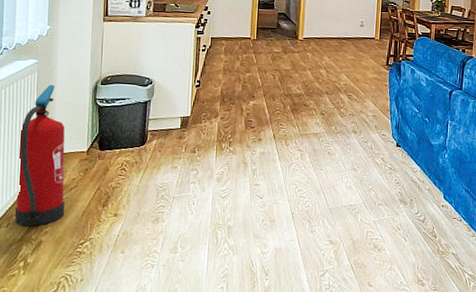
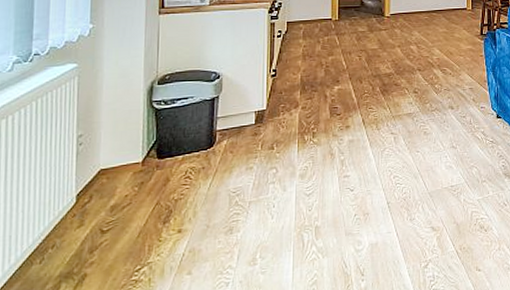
fire extinguisher: present [14,84,65,227] -> none [50,90,116,260]

